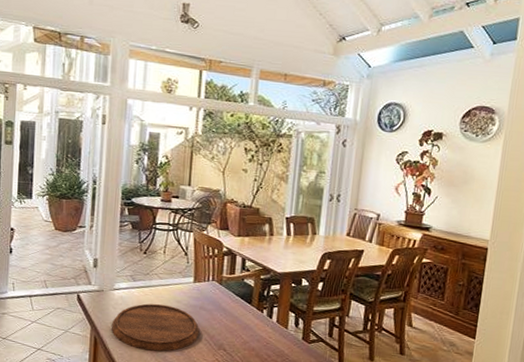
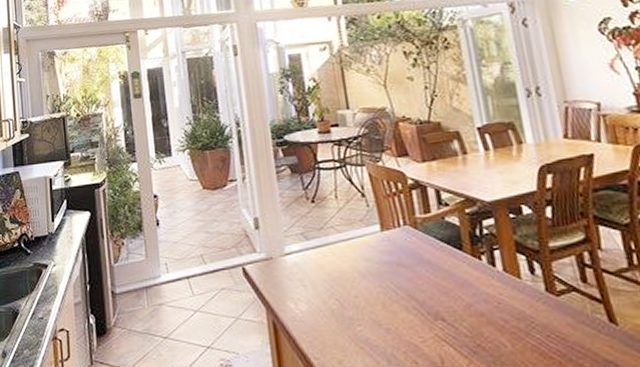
cutting board: present [112,303,200,352] -> none [290,267,405,333]

